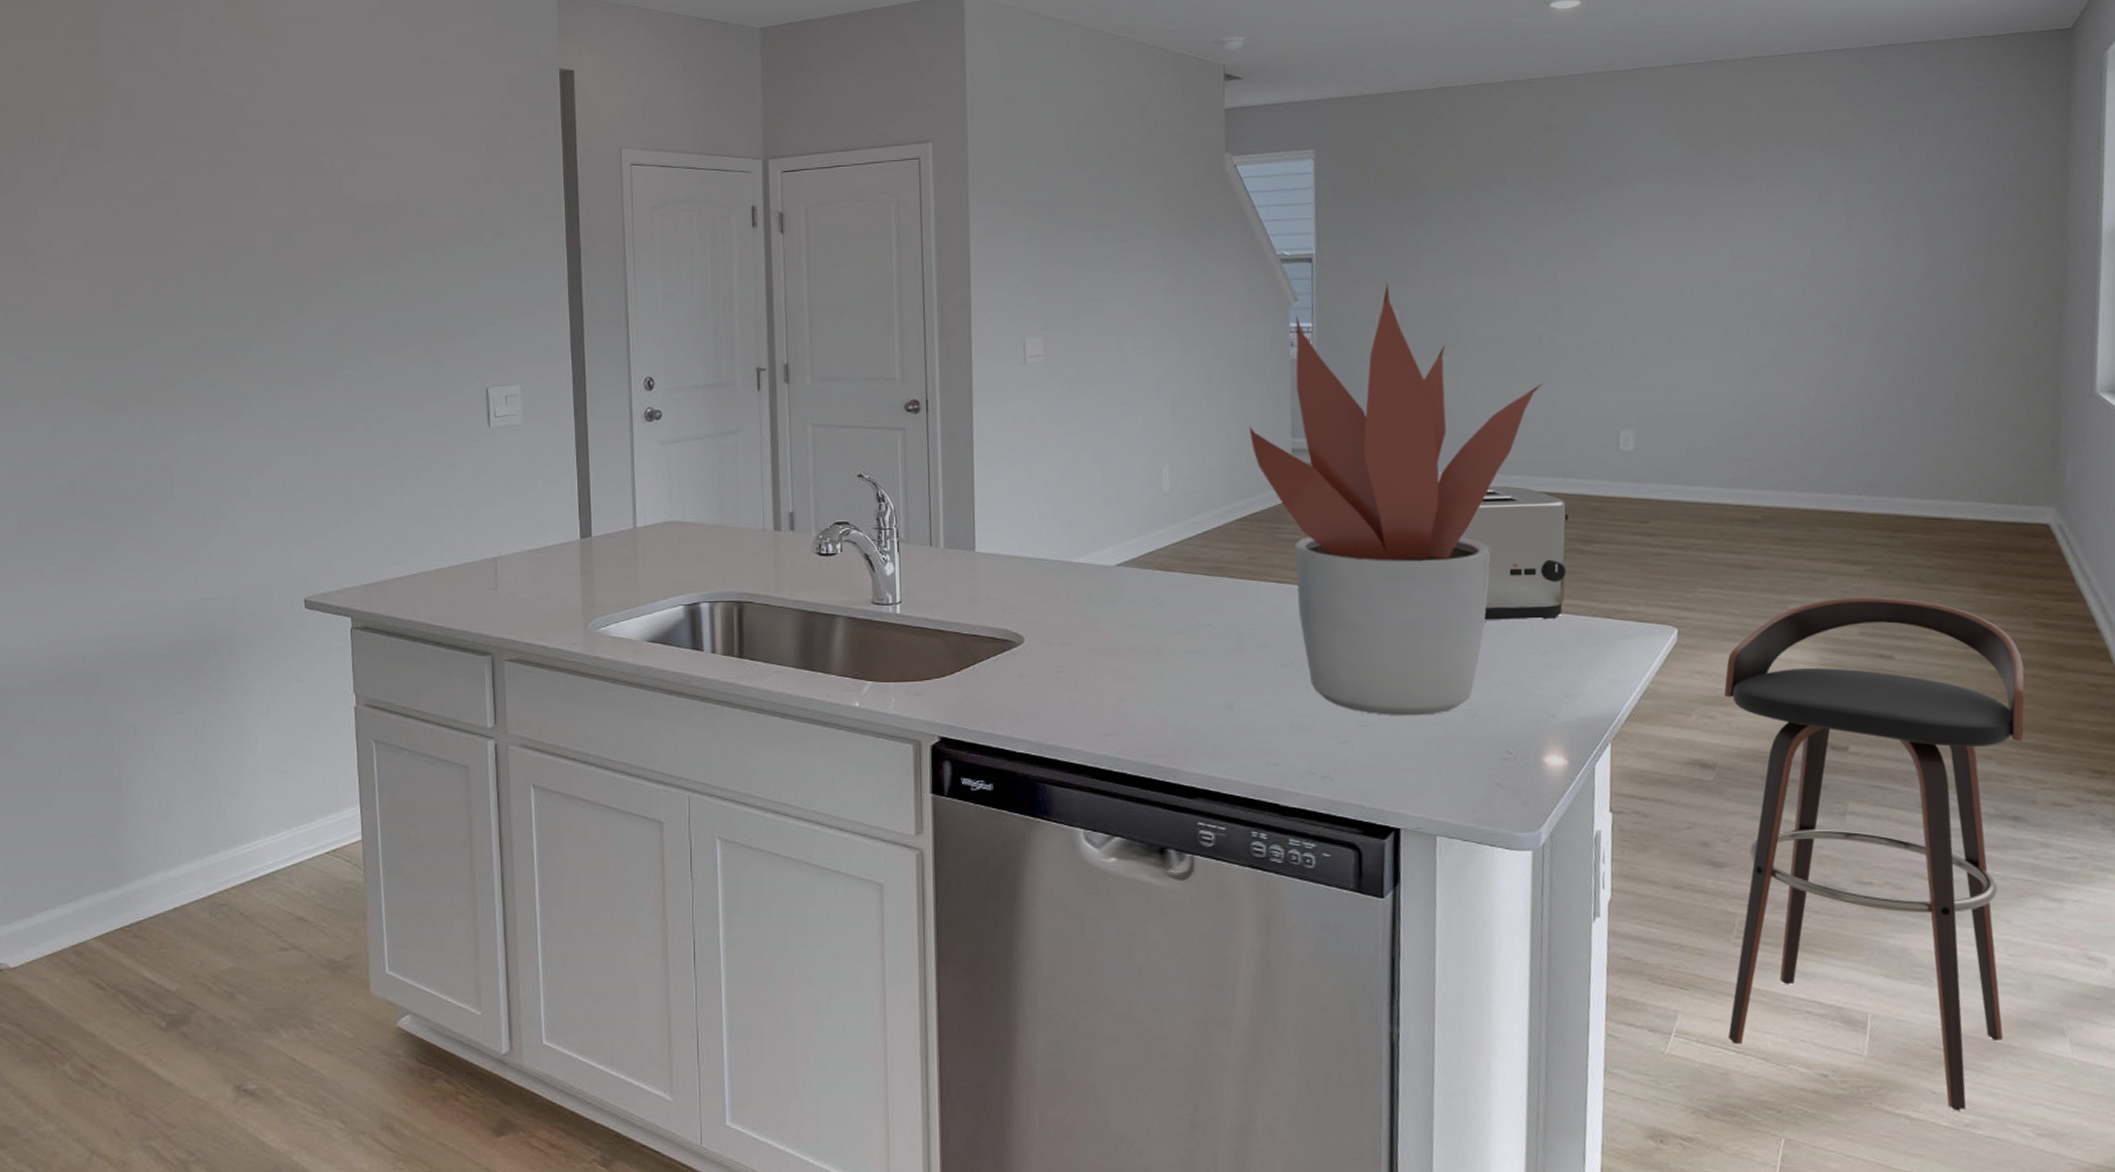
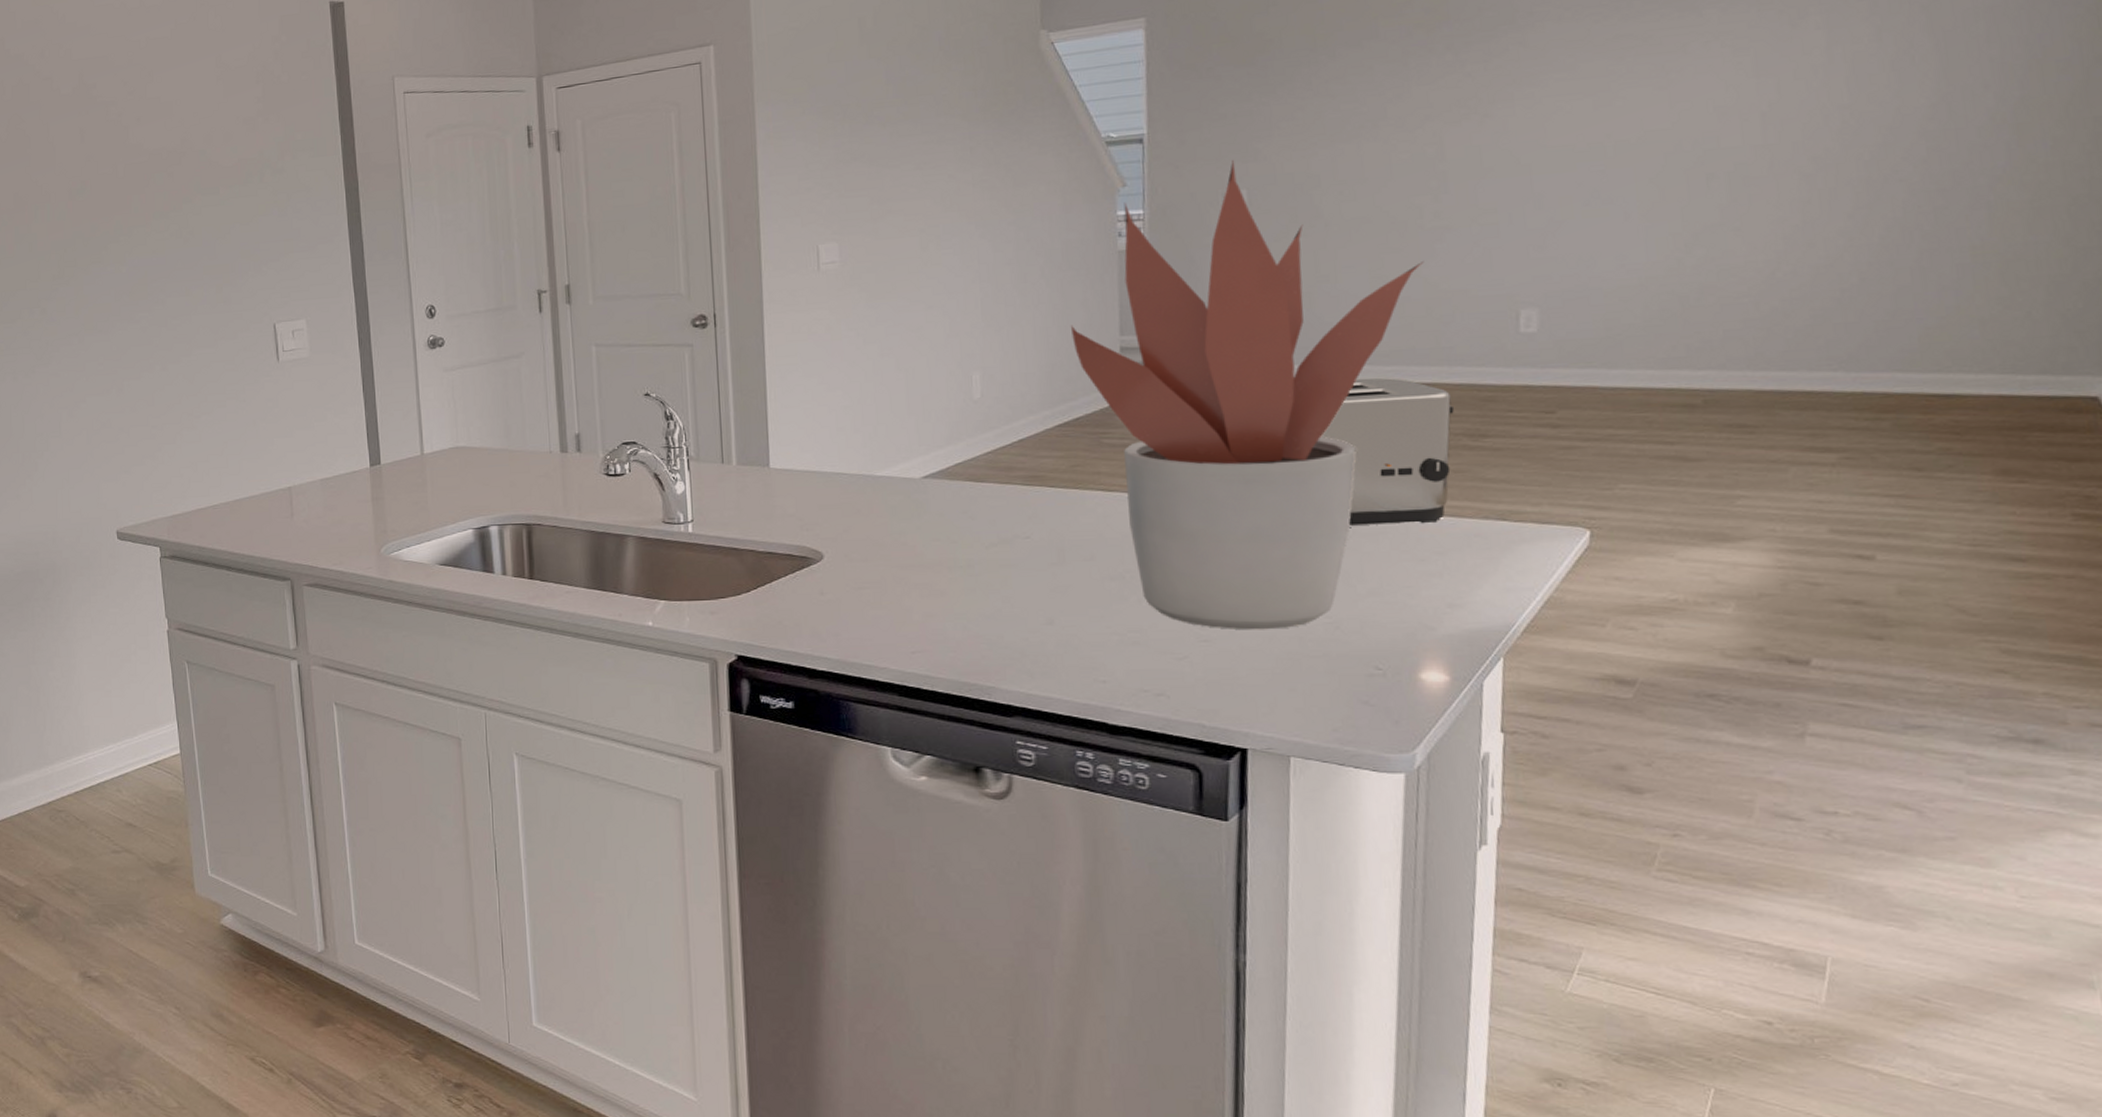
bar stool: present [1723,596,2025,1111] -> none [1644,488,2056,1068]

